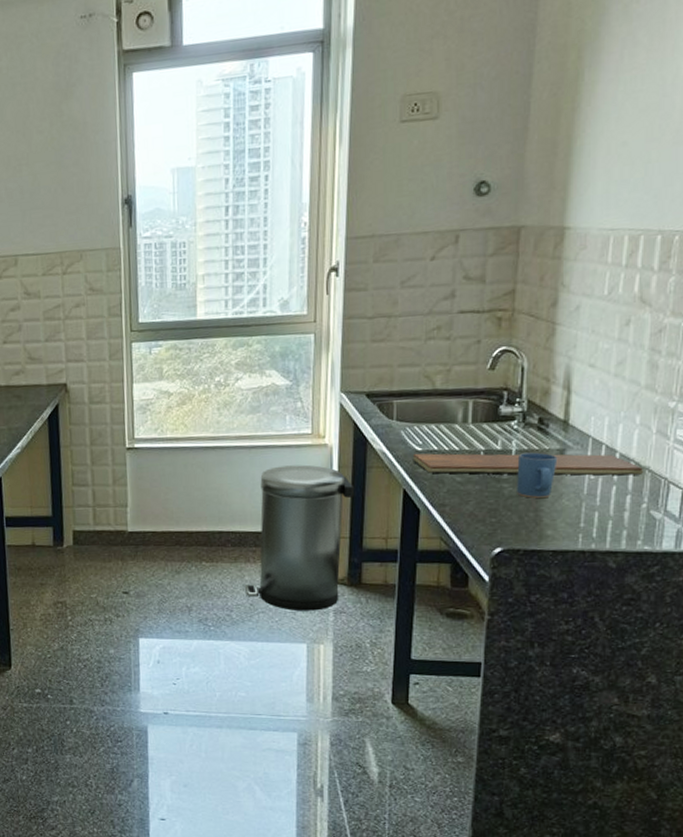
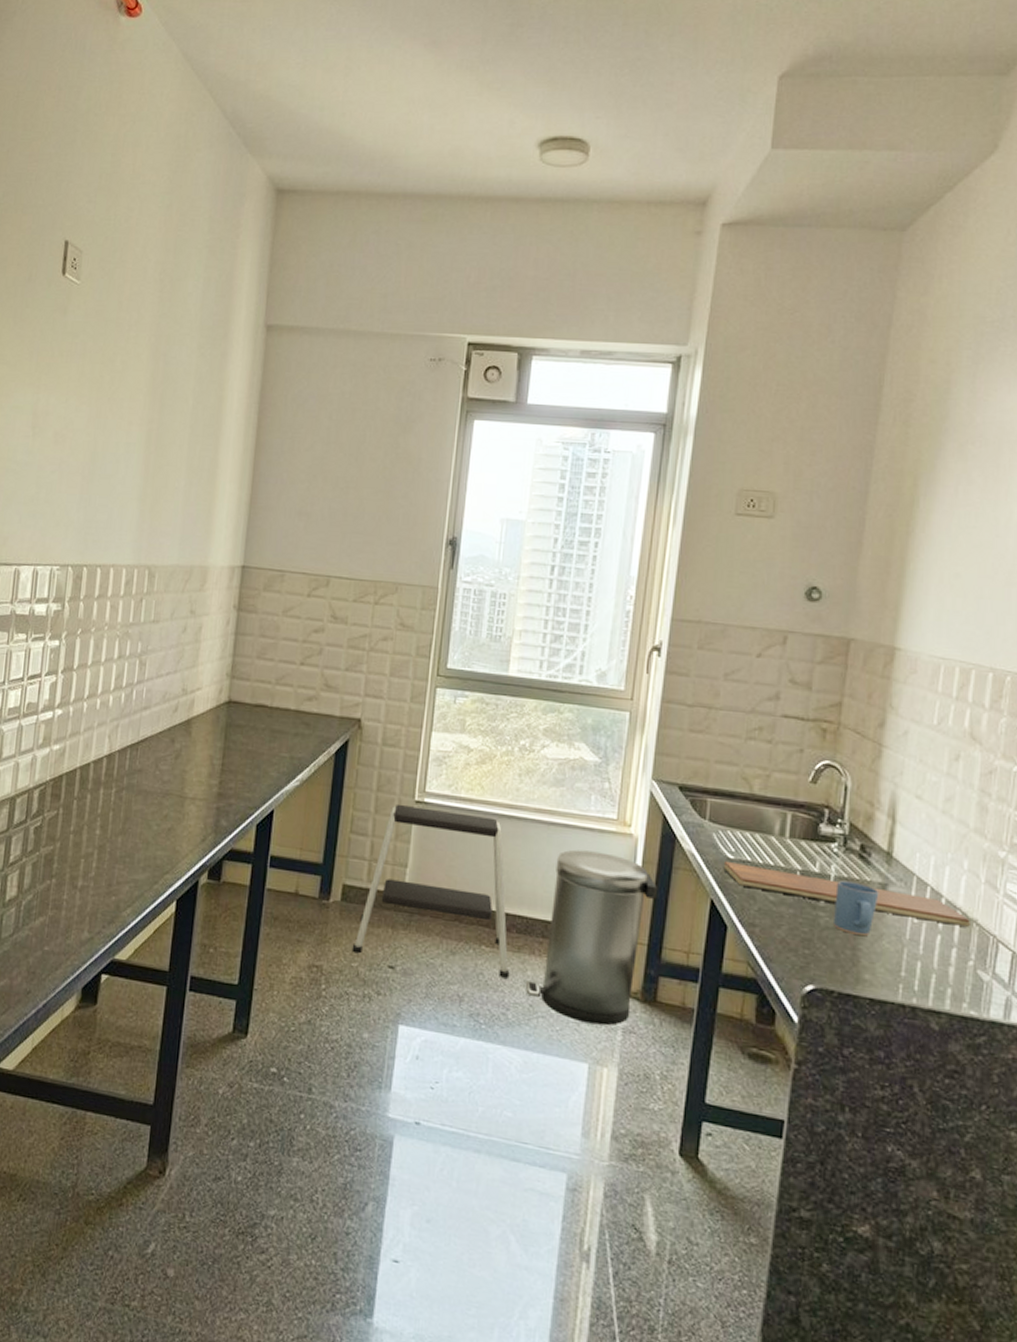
step stool: none [89,451,230,587] -> present [351,804,510,980]

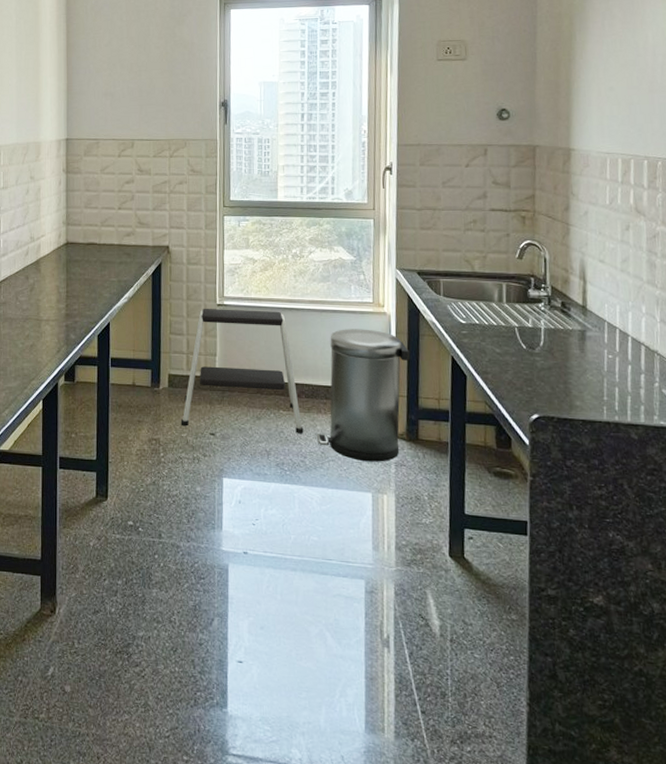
chopping board: present [723,860,972,927] -> none [458,325,654,357]
mug: present [834,880,879,937] -> none [546,331,580,373]

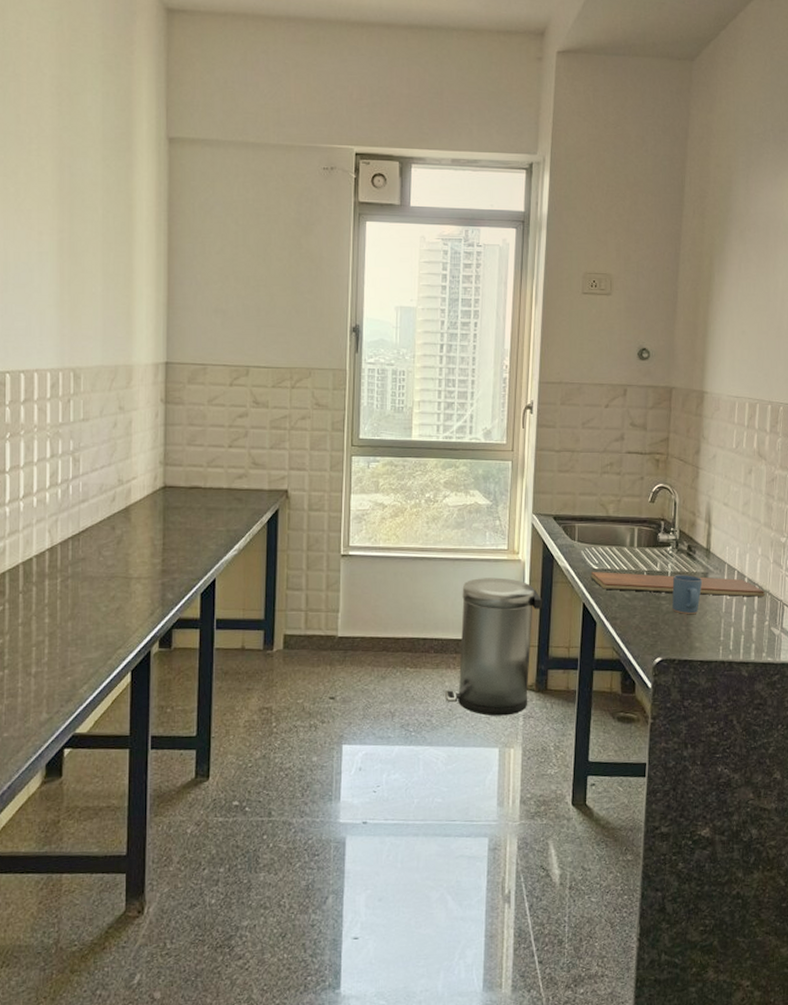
step stool: present [180,308,304,435] -> none [296,559,431,692]
chopping board: none [458,325,654,357] -> present [590,571,766,597]
mug: none [546,331,580,373] -> present [672,574,703,615]

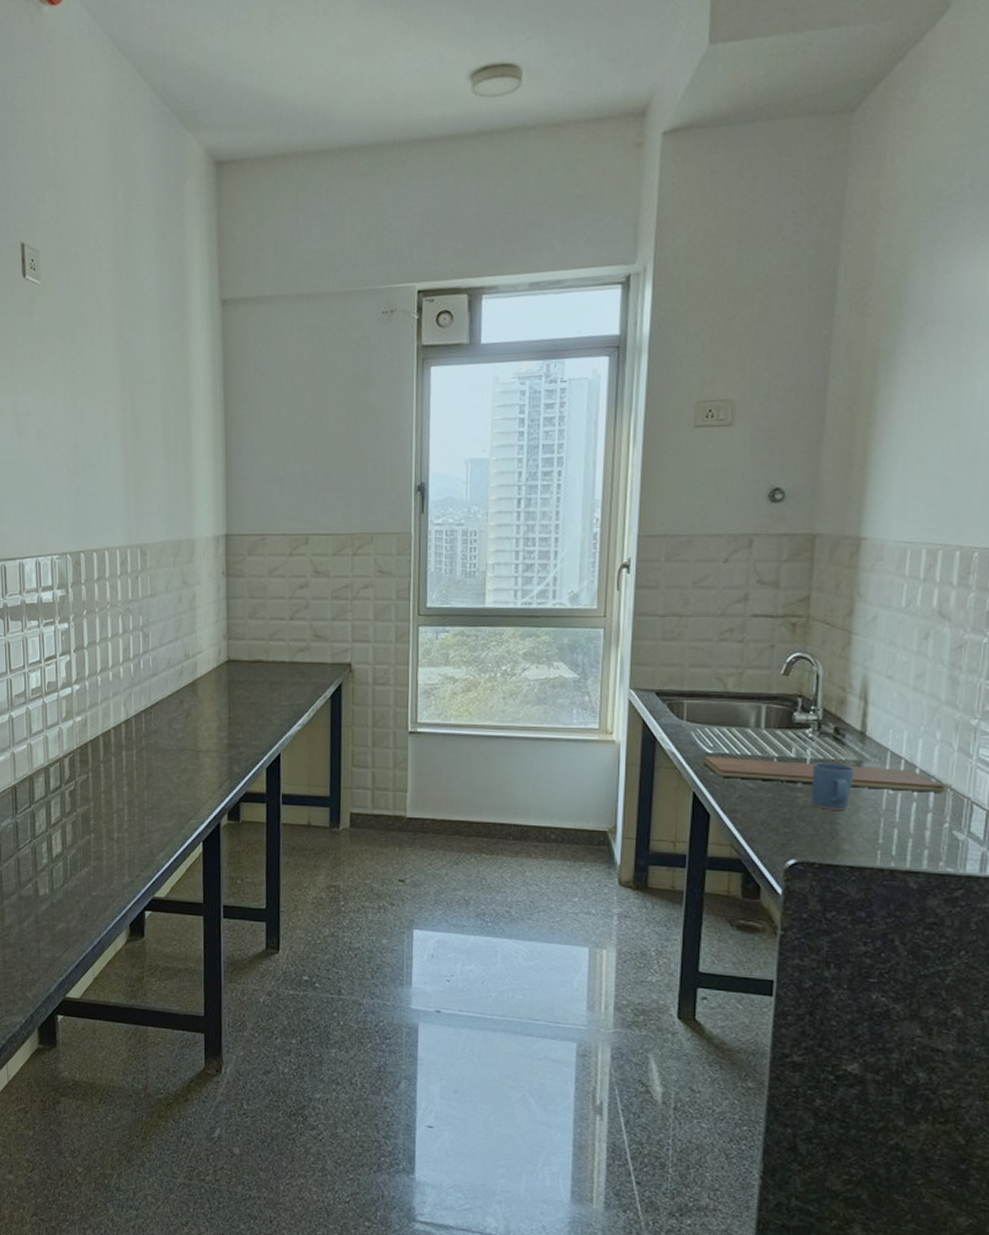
pedal bin: present [444,577,542,716] -> none [525,760,641,913]

